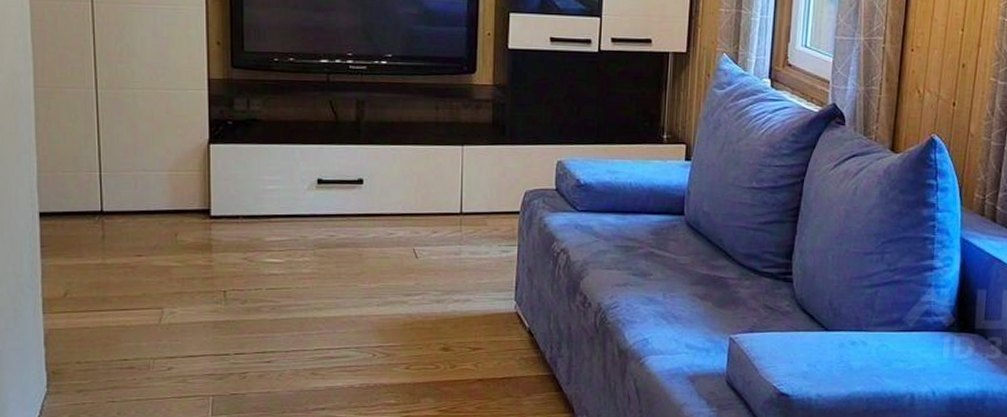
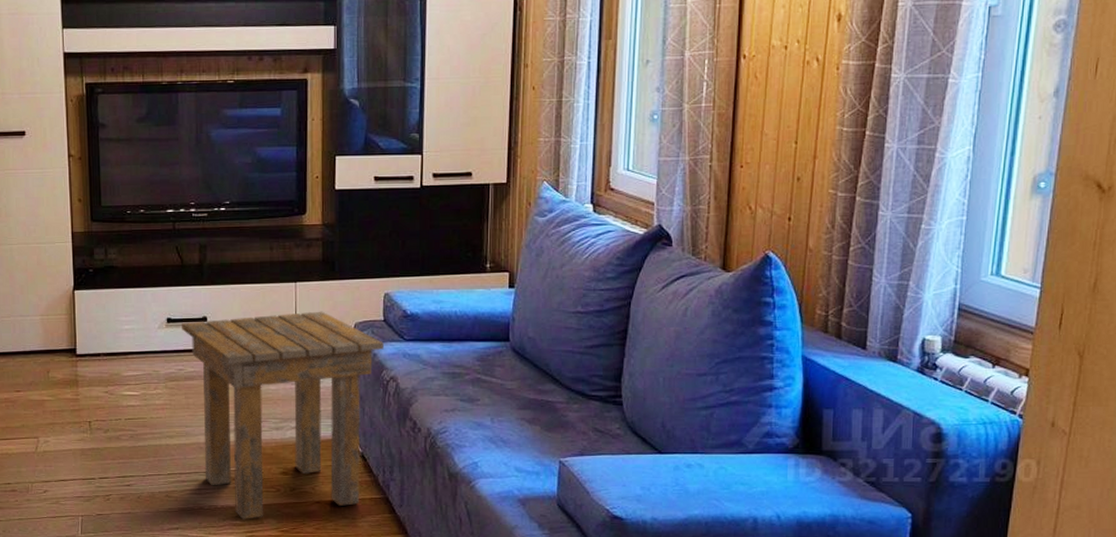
side table: none [334,177,555,399] -> present [182,311,384,519]

